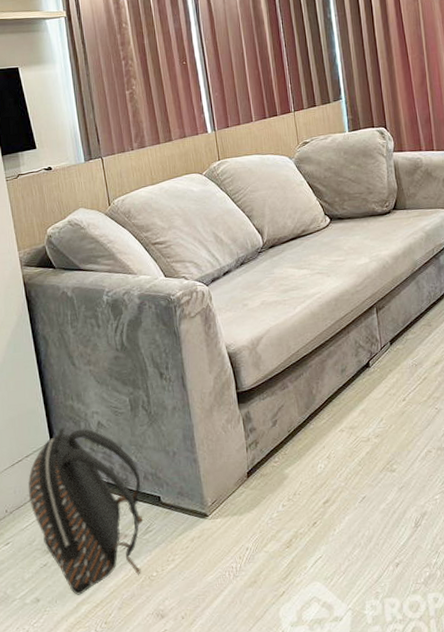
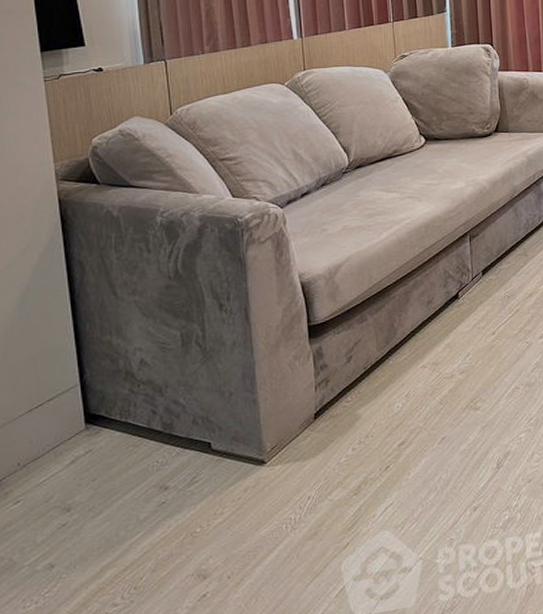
backpack: present [27,427,142,595] -> none [48,366,189,558]

